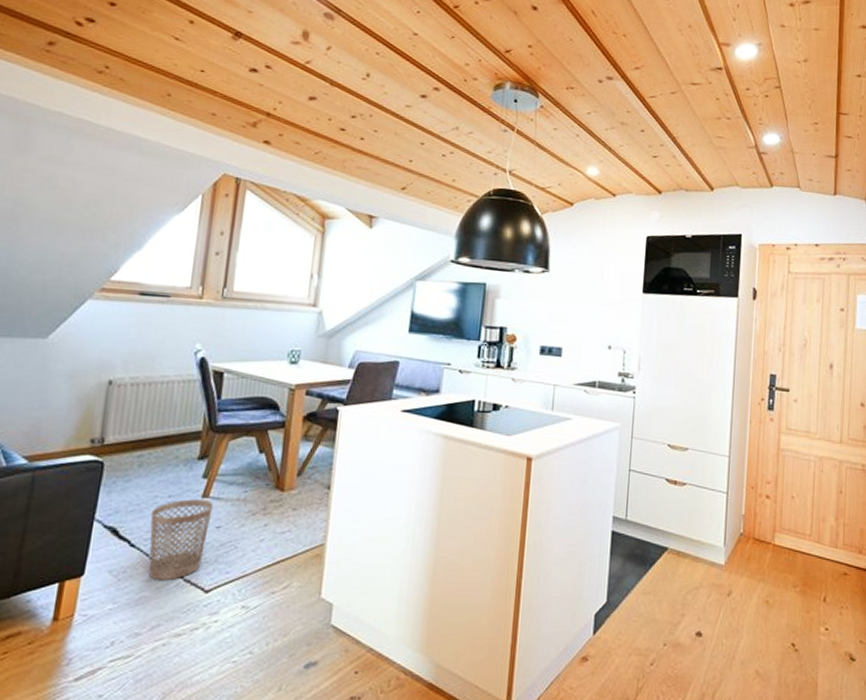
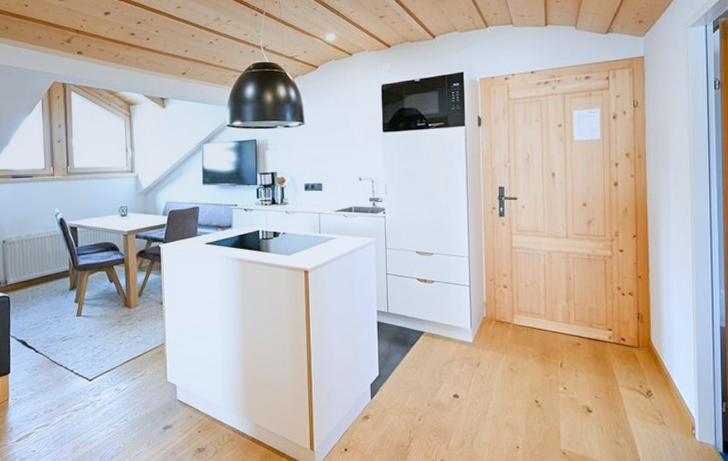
wastebasket: present [148,499,213,581] -> none [45,318,85,375]

